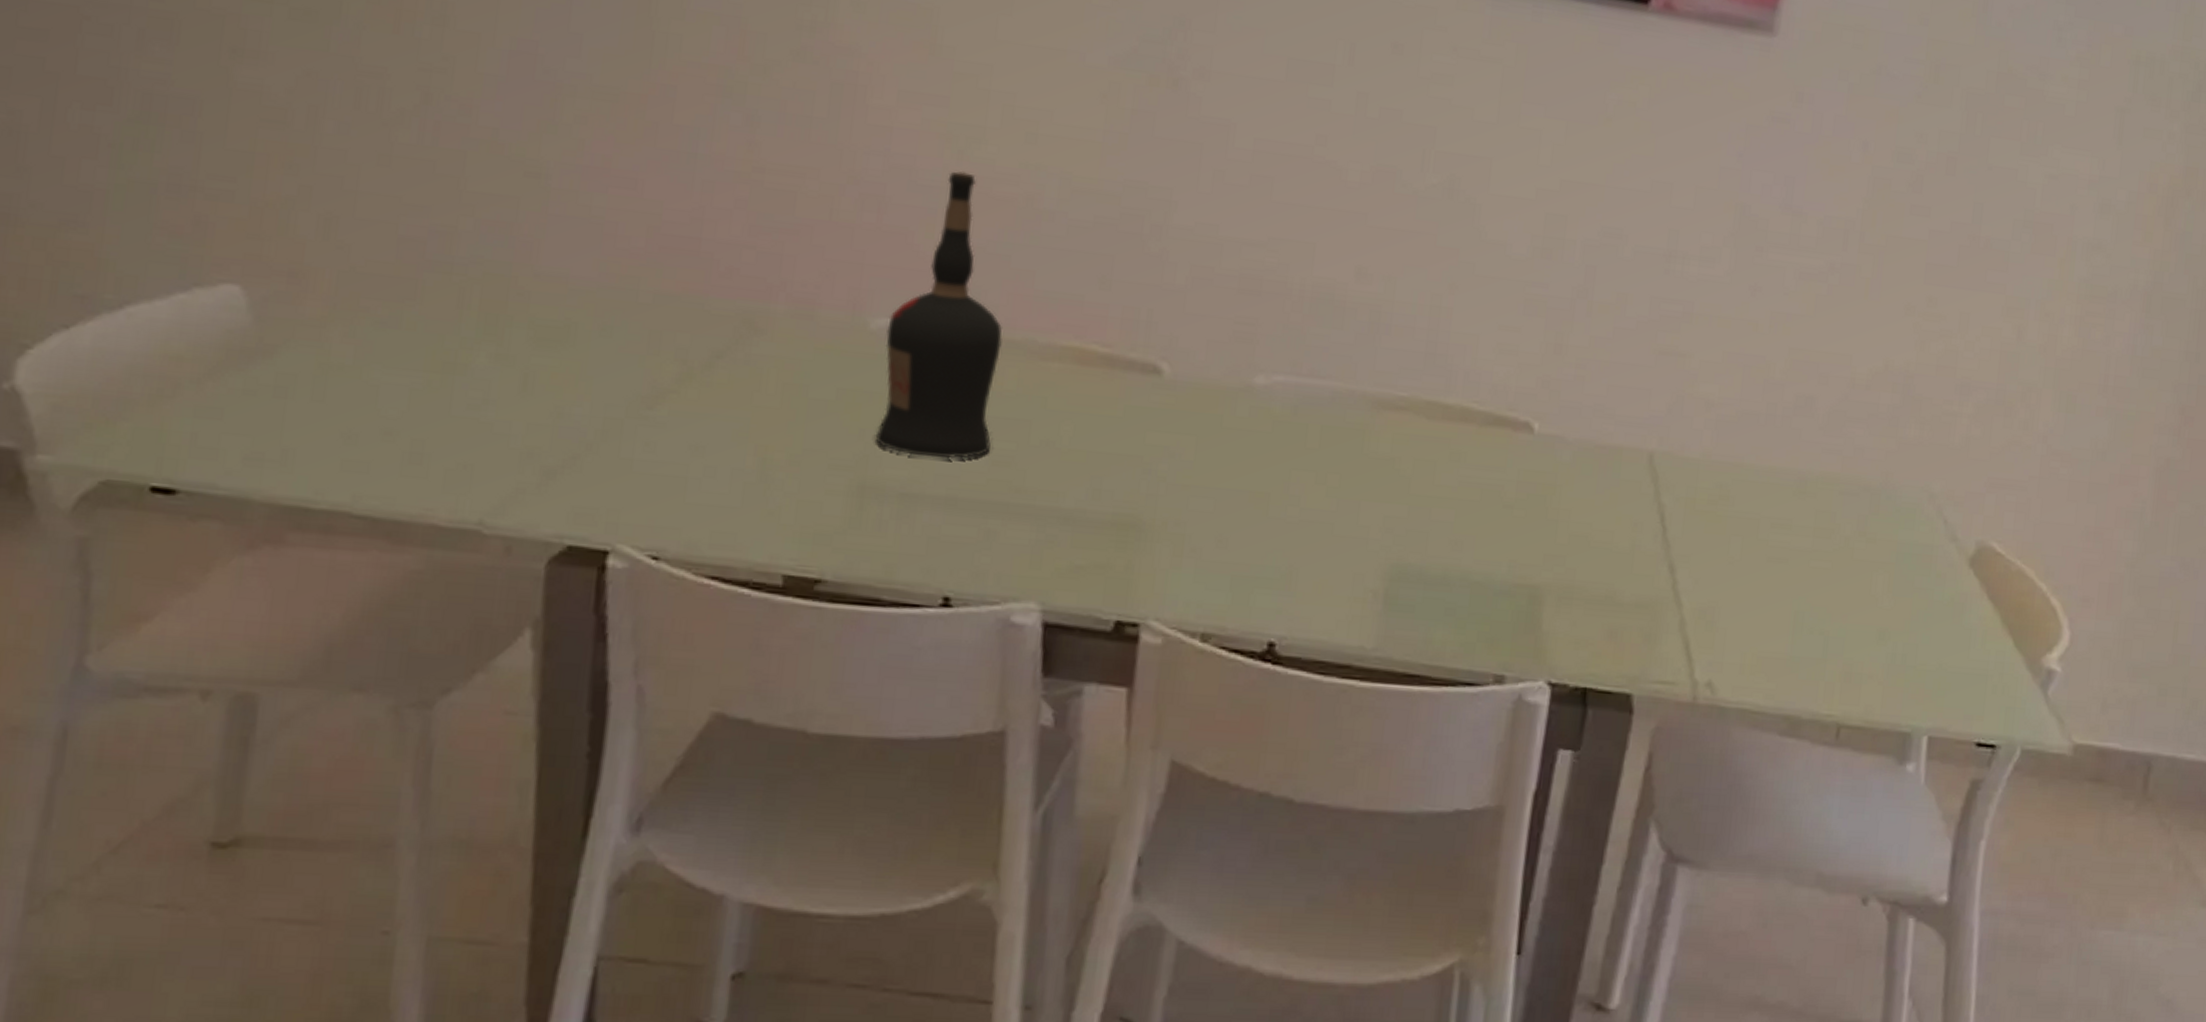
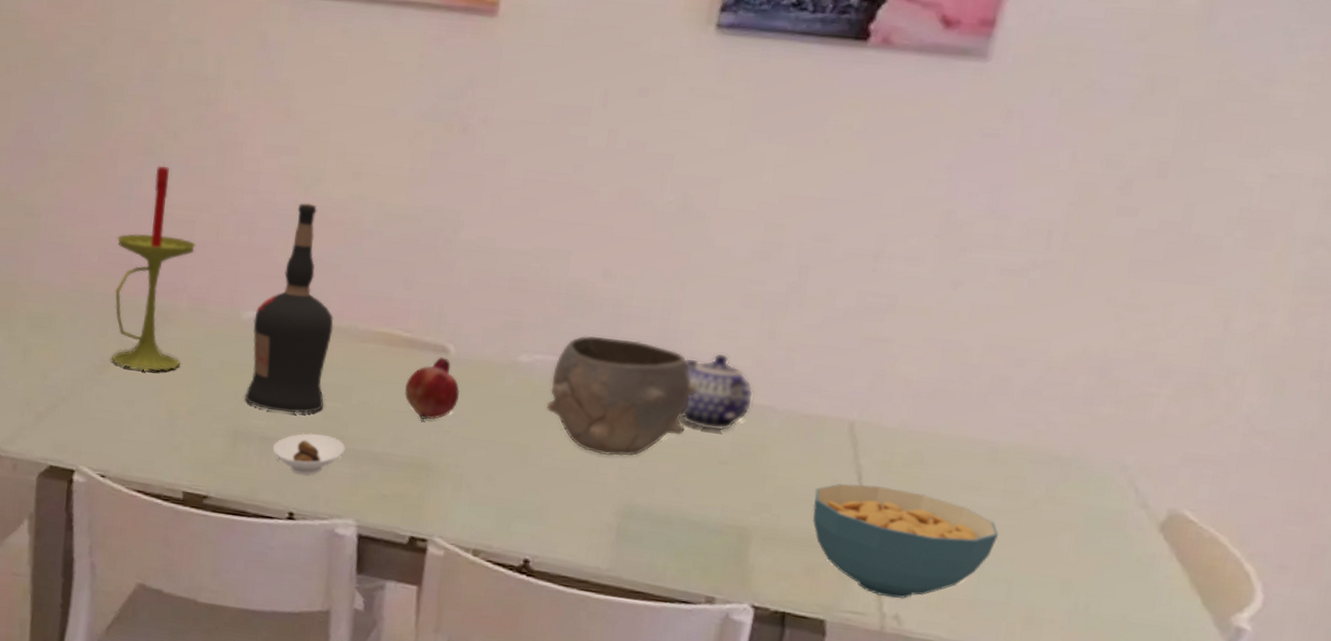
candle: none [667,111,799,404] -> present [111,165,196,371]
saucer: none [917,485,1023,544] -> present [272,432,345,475]
fruit: none [1103,378,1177,463] -> present [404,356,460,419]
bowl: none [1290,350,1474,504] -> present [545,335,697,457]
teapot: none [1457,371,1540,468] -> present [681,352,754,431]
cereal bowl: none [1612,526,1811,663] -> present [812,483,998,599]

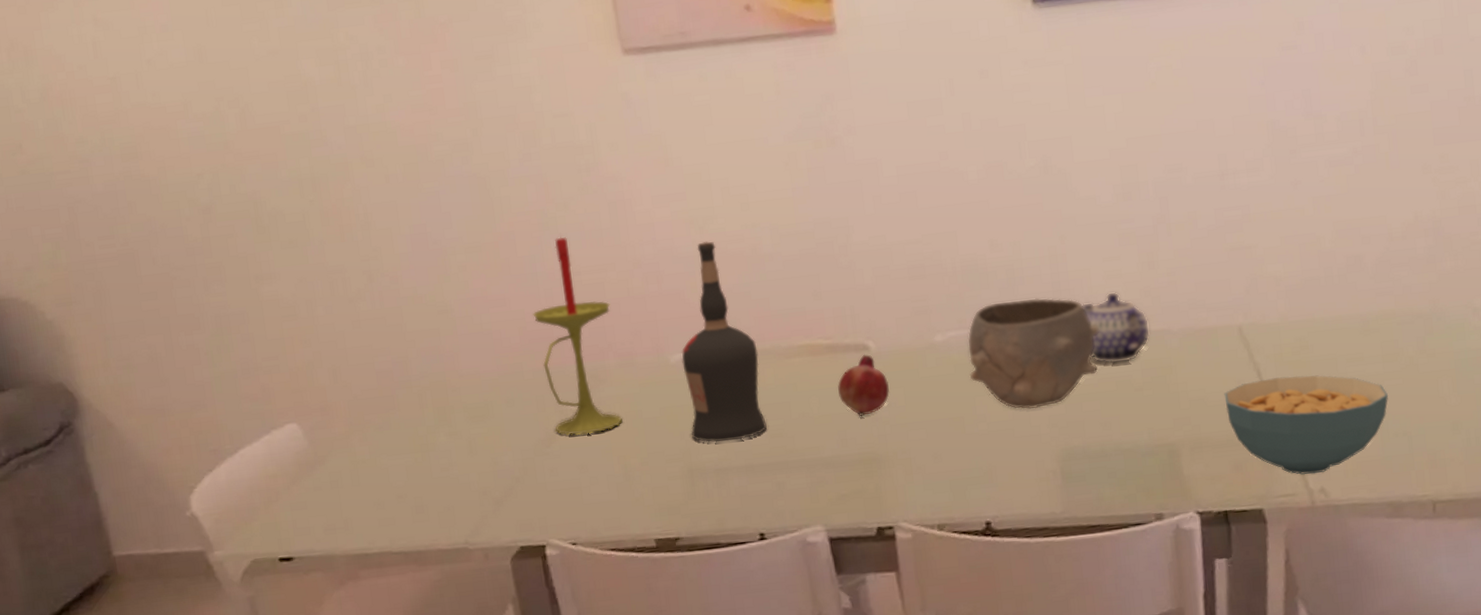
saucer: present [272,432,345,475] -> none [729,453,797,496]

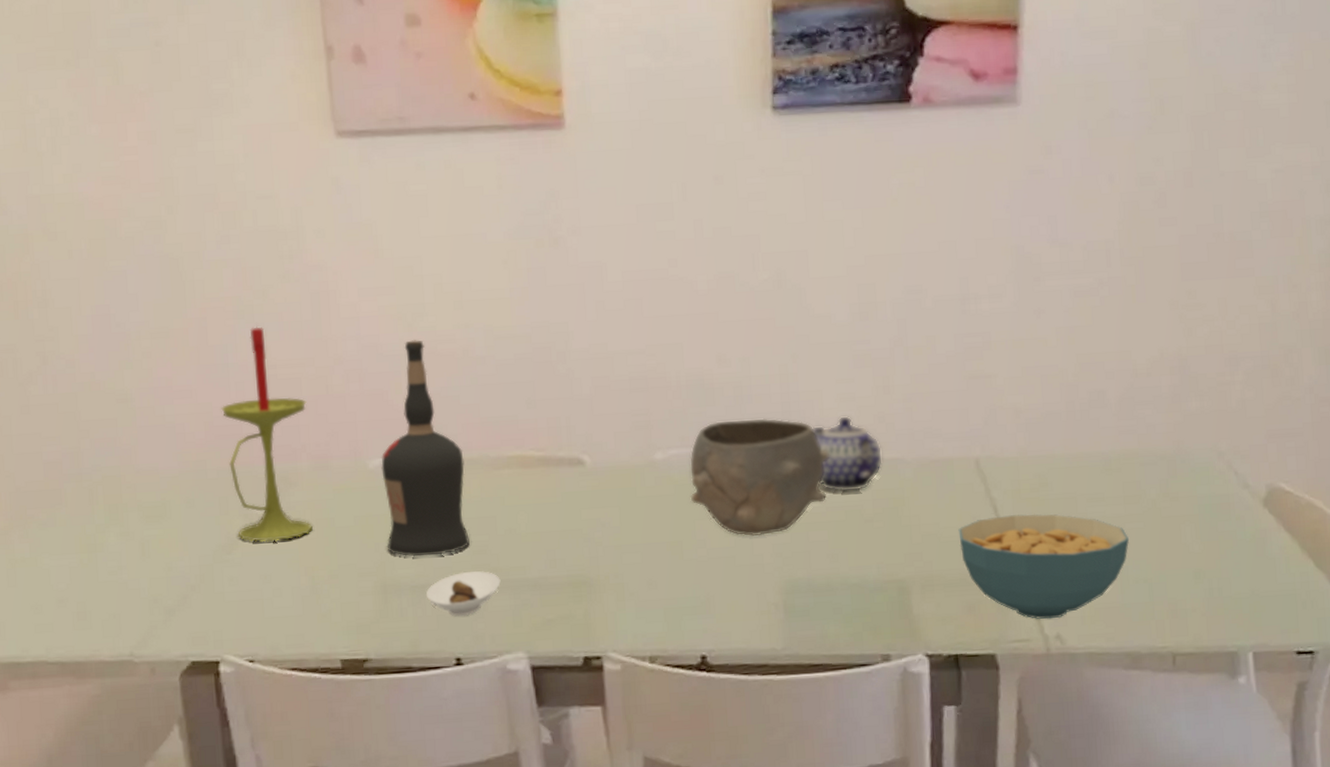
saucer: none [729,453,797,496] -> present [425,571,501,617]
fruit: present [838,354,889,416] -> none [549,468,604,535]

